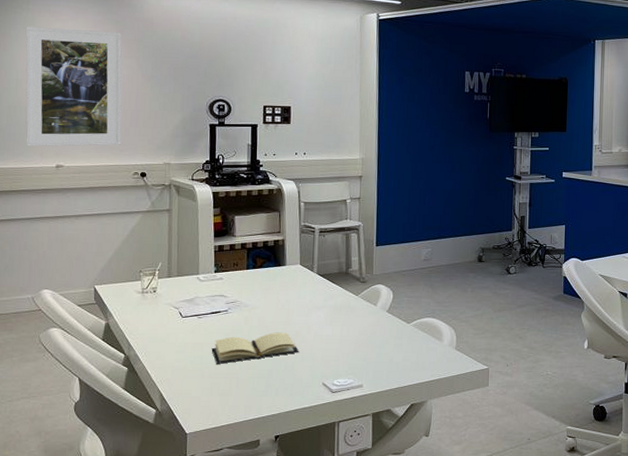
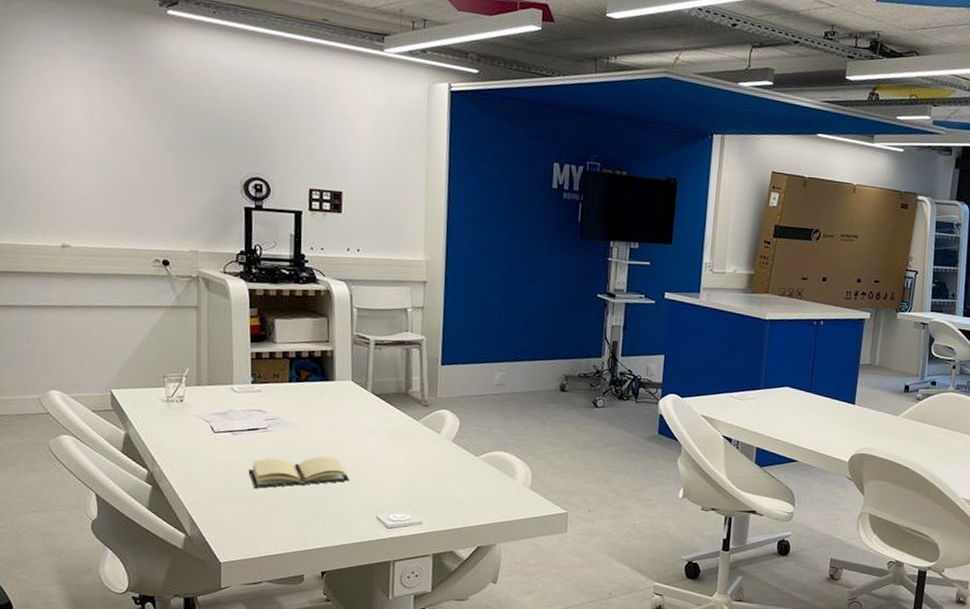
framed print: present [25,26,122,147] -> none [18,71,139,226]

